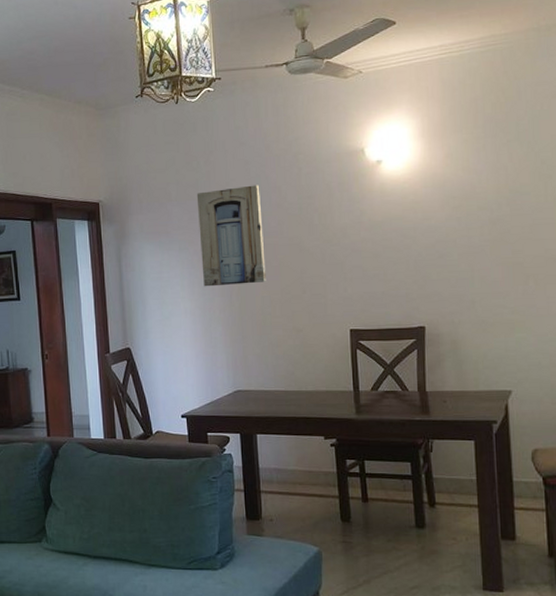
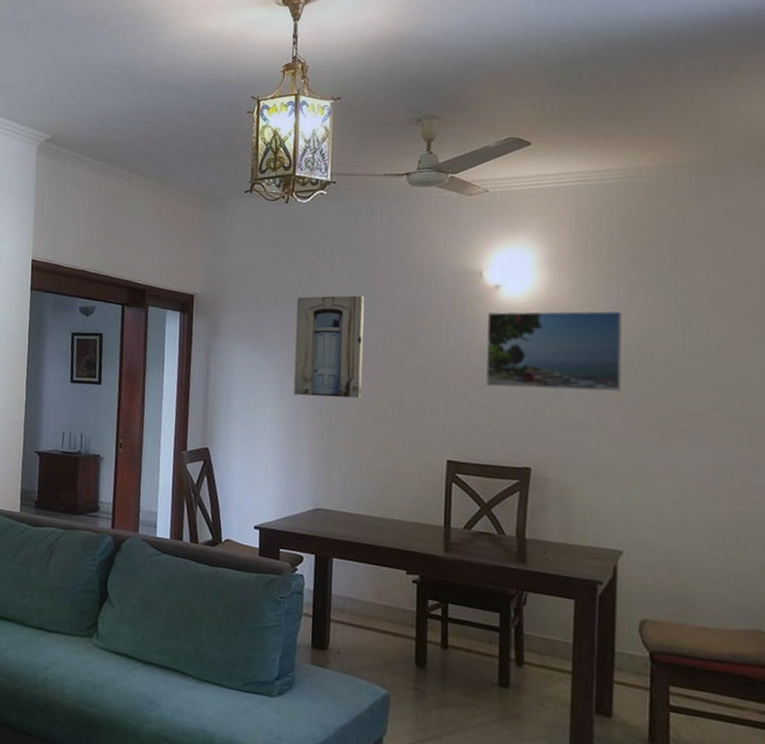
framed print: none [372,172,496,256] -> present [486,311,622,392]

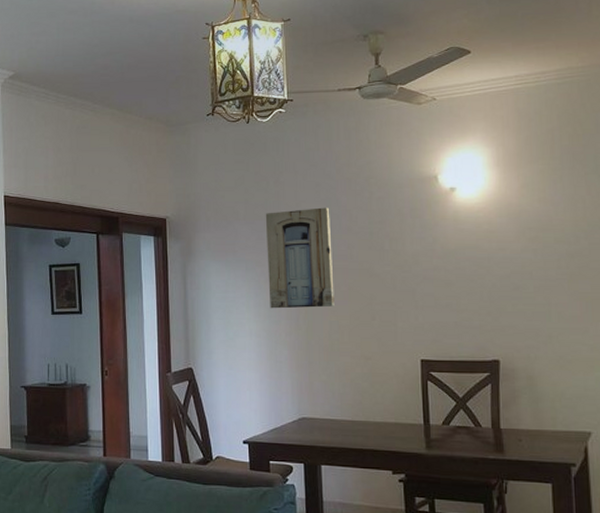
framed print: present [486,311,622,392] -> none [445,204,574,285]

